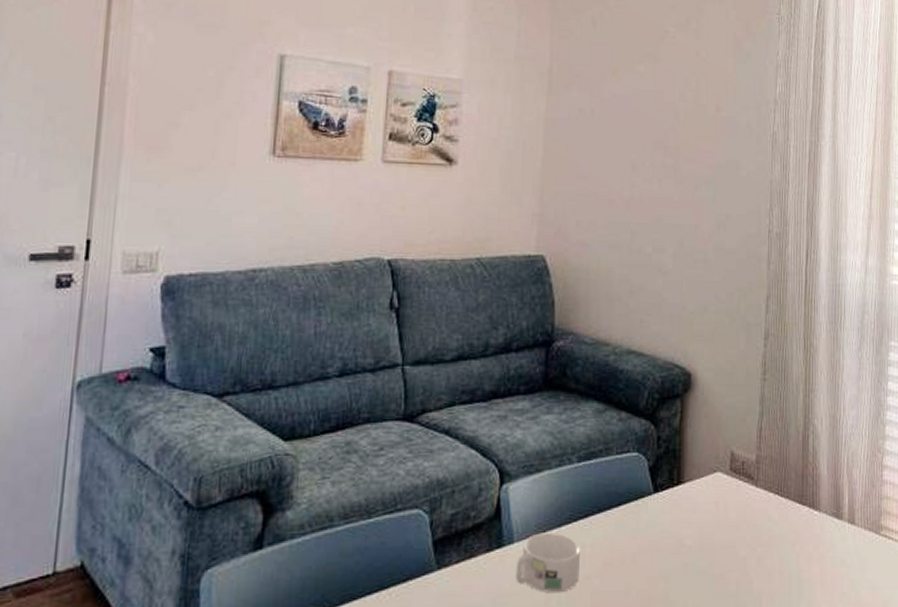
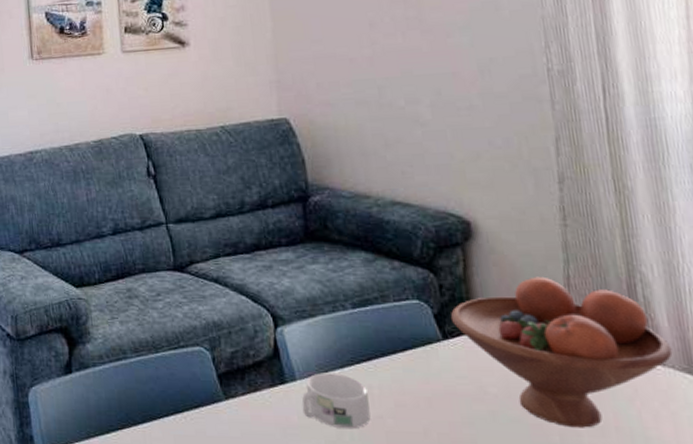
fruit bowl: none [664,428,827,575] -> present [451,276,673,428]

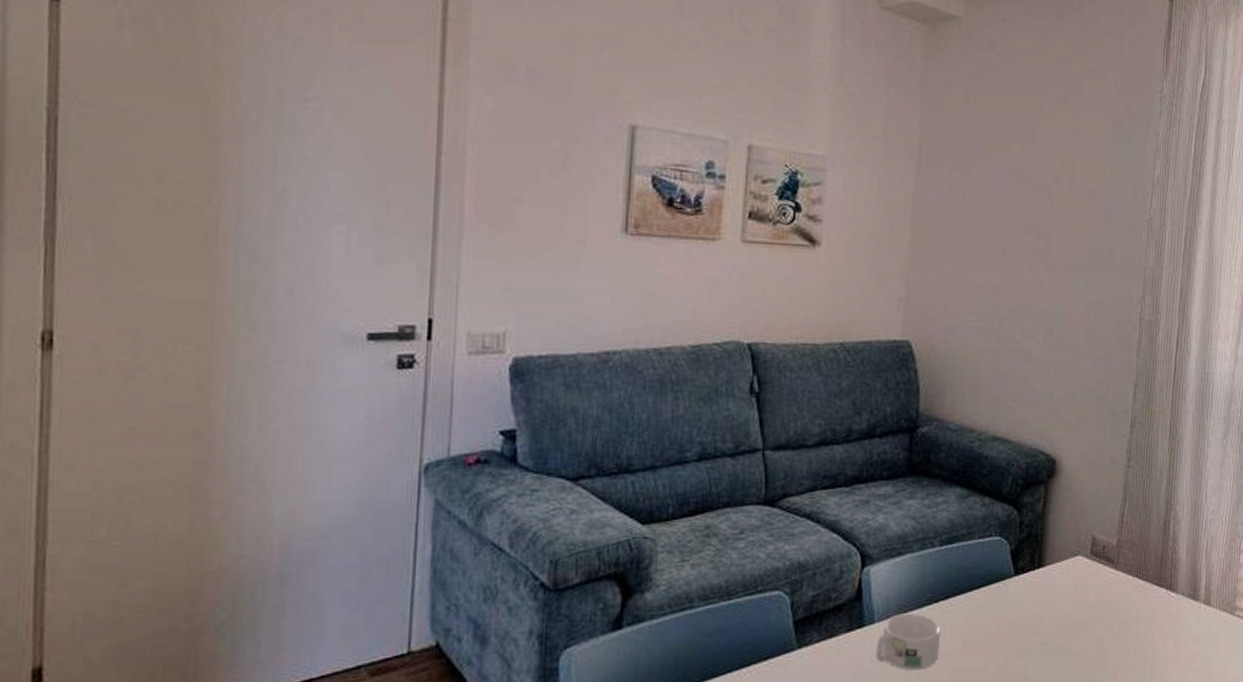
fruit bowl: present [451,276,673,428] -> none [1025,514,1185,653]

